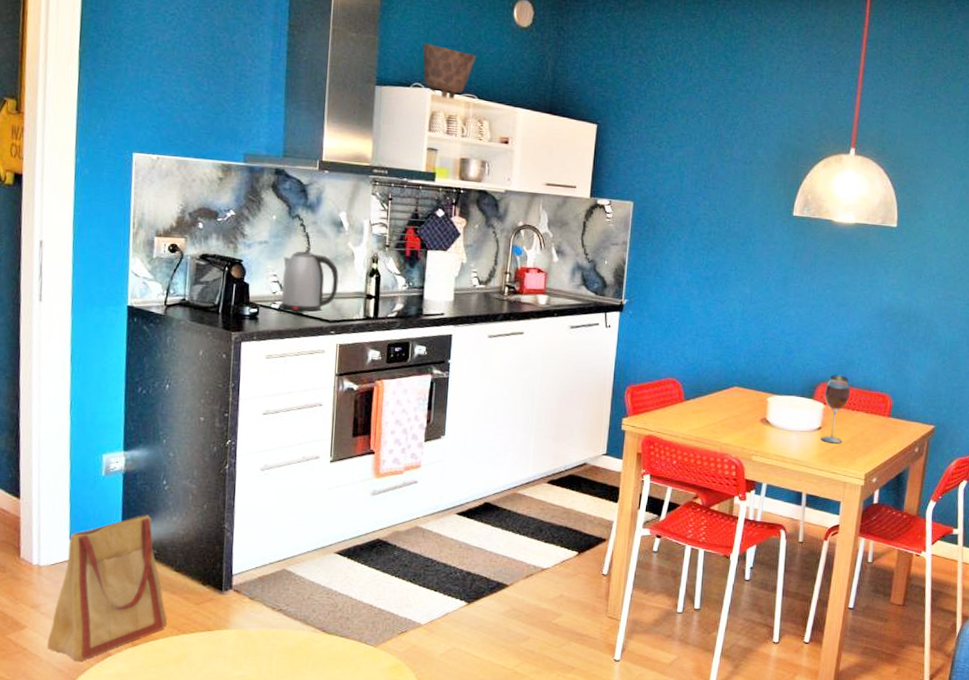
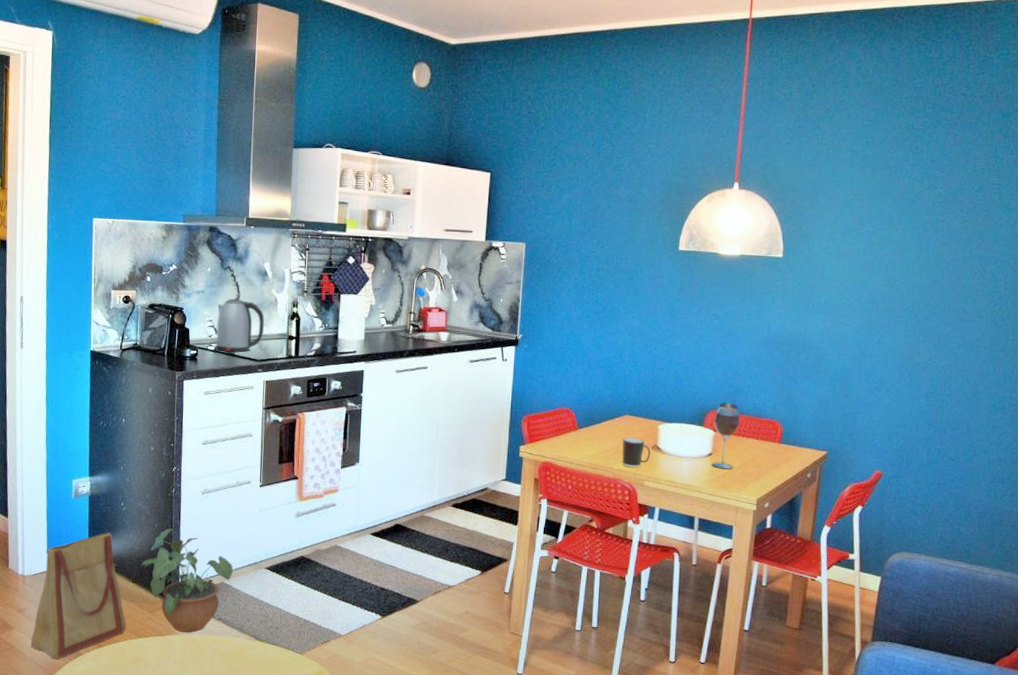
potted plant: none [185,509,297,627] -> present [140,528,233,633]
ceramic pot: present [423,43,477,99] -> none [333,108,381,157]
mug: none [729,410,759,442] -> present [622,437,651,468]

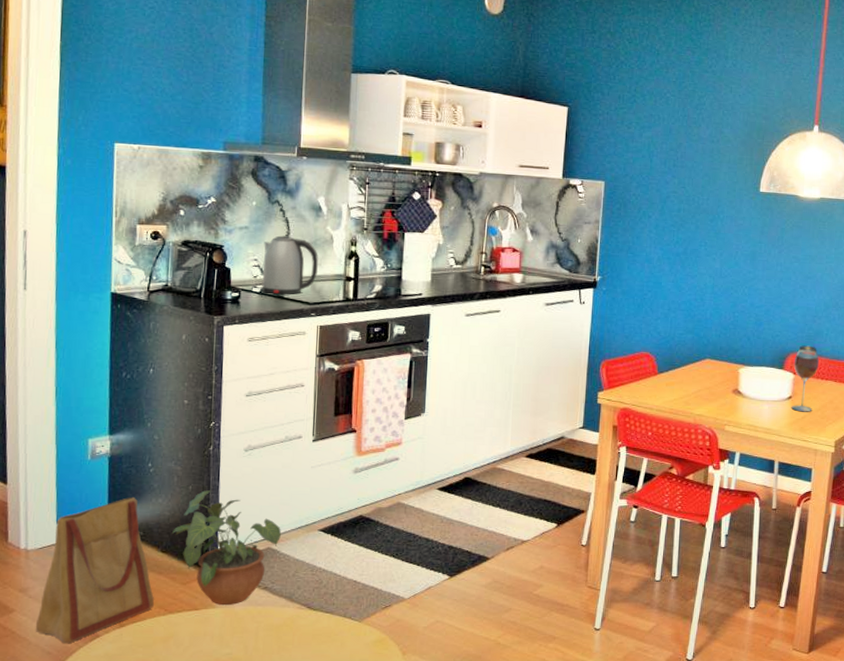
mug: present [622,437,651,468] -> none [702,382,731,413]

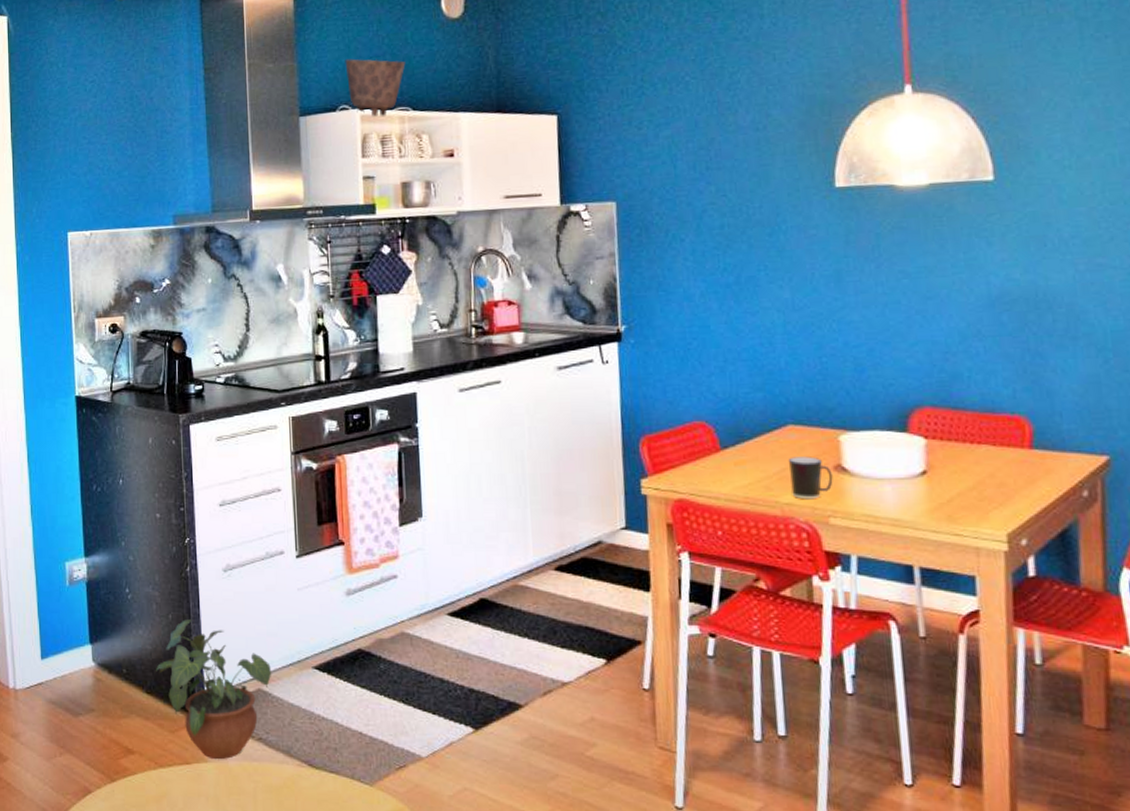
shopping bag: present [35,497,154,644] -> none [28,629,143,800]
kettle: present [261,235,318,295] -> none [223,314,284,384]
ceramic pot: none [397,31,450,85] -> present [345,59,406,117]
mug: none [702,382,731,413] -> present [788,456,833,500]
wineglass: present [791,345,819,412] -> none [922,395,963,493]

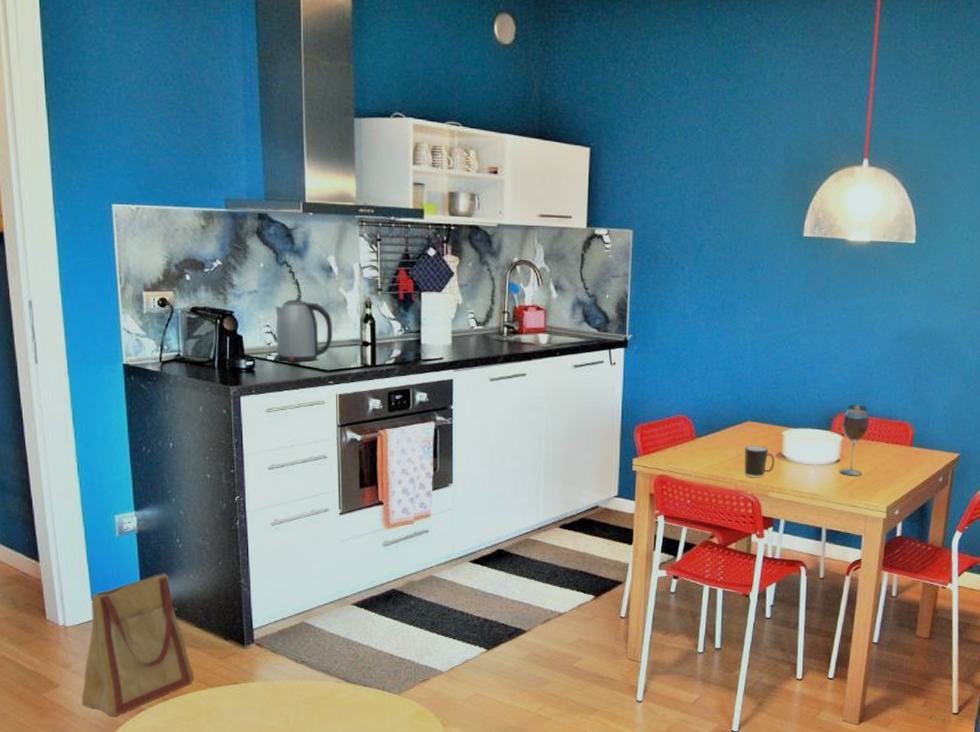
shopping bag: none [28,629,143,800] -> present [81,573,194,717]
potted plant: present [155,619,271,760] -> none [205,566,314,680]
kettle: none [223,314,284,384] -> present [275,299,333,363]
ceramic pot: present [345,59,406,117] -> none [400,68,458,128]
wineglass: none [922,395,963,493] -> present [840,404,869,476]

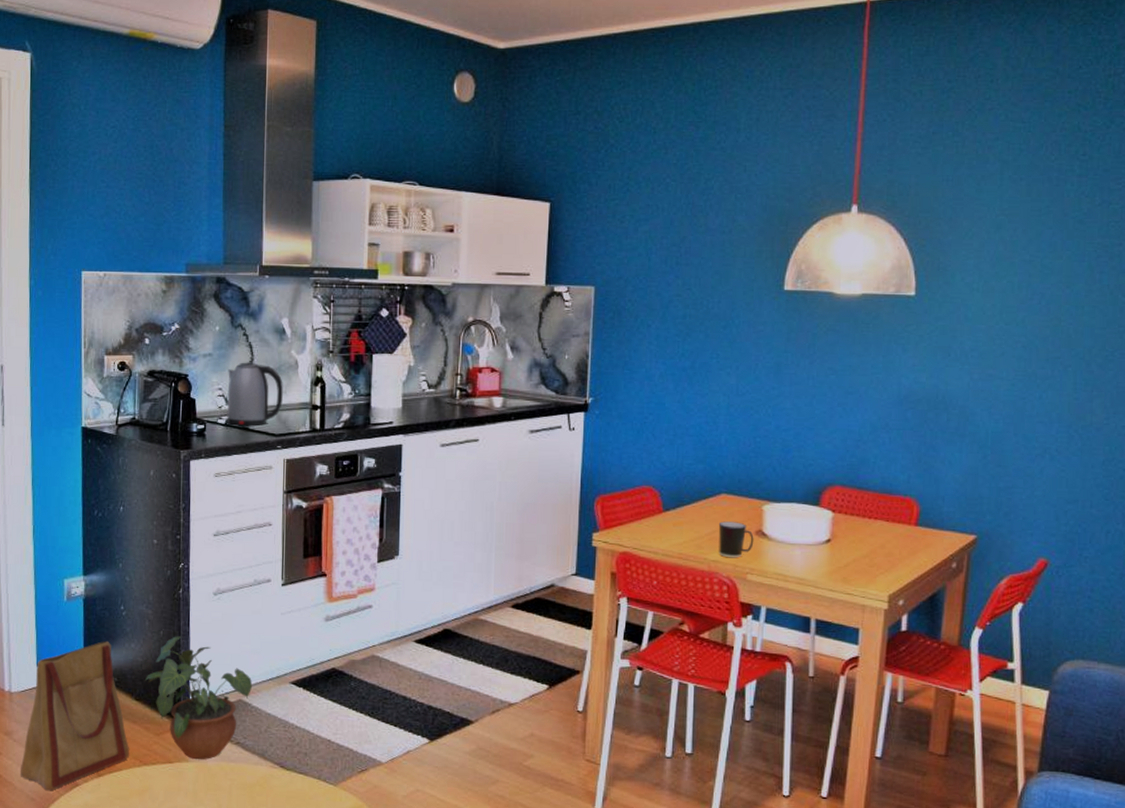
potted plant: none [205,566,314,680] -> present [144,636,252,760]
wineglass: present [840,404,869,476] -> none [831,476,865,559]

